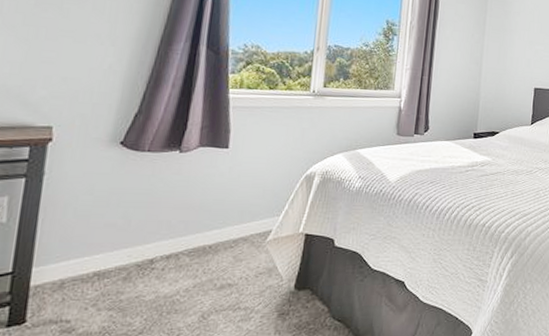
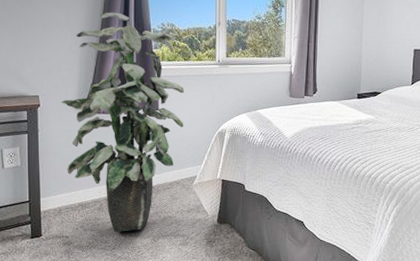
indoor plant: none [81,26,266,309] -> present [61,12,185,232]

